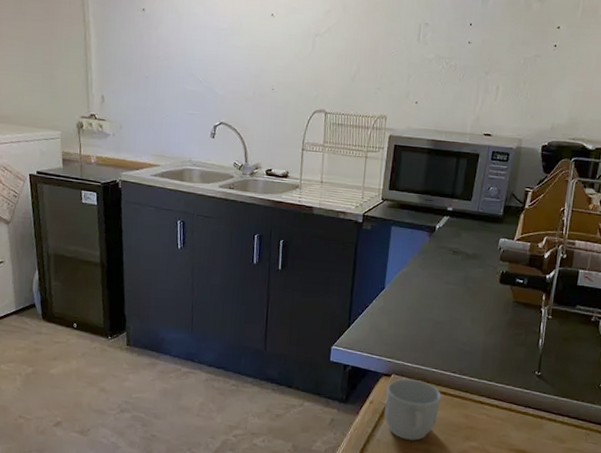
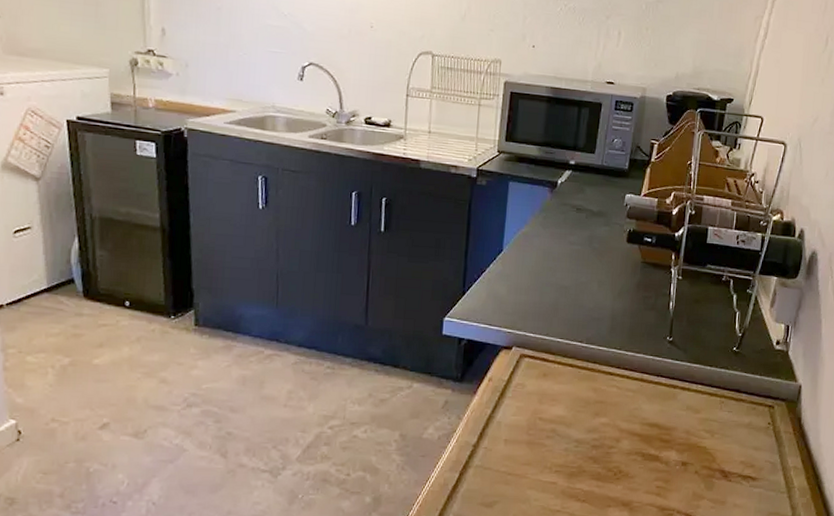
mug: present [384,379,441,441] -> none [504,351,568,421]

